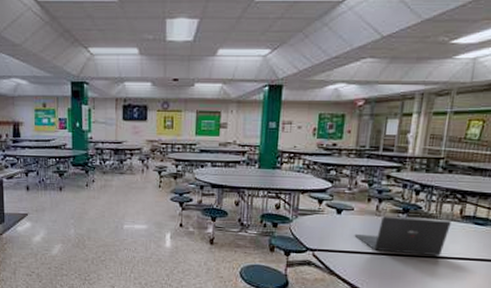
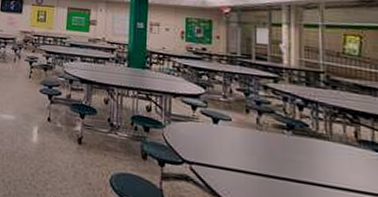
laptop: present [354,217,451,257] -> none [235,131,347,188]

